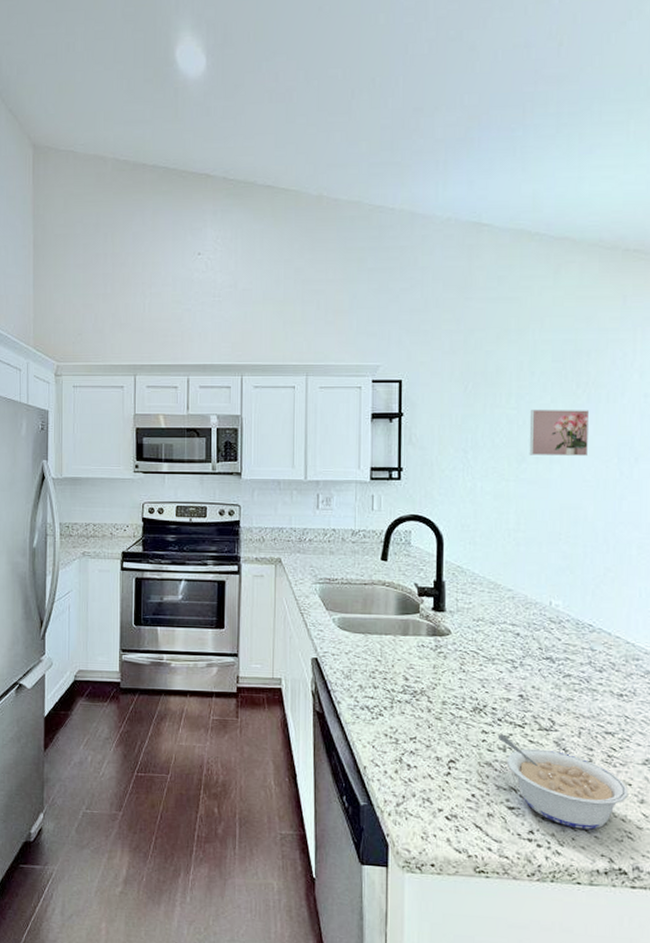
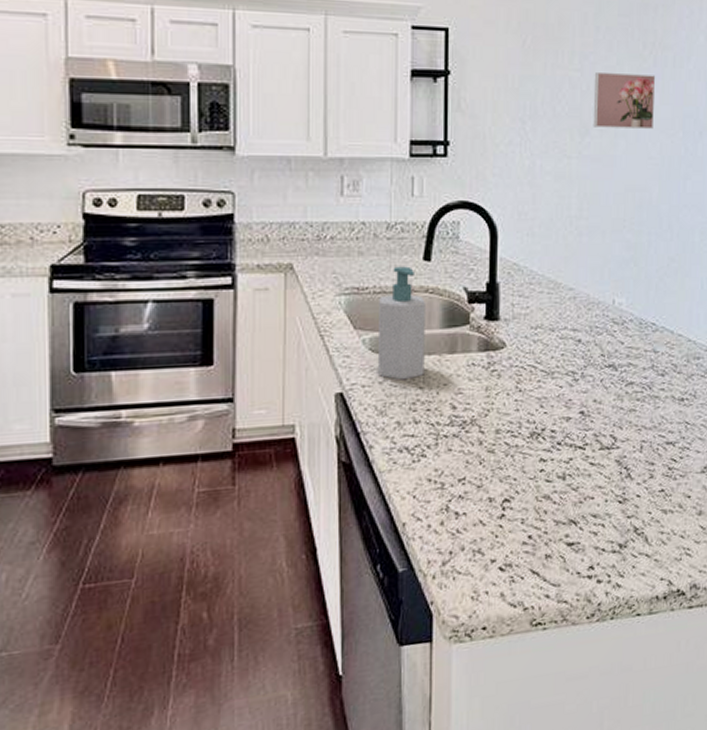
soap bottle: none [345,564,383,653] -> present [378,266,425,380]
legume: present [497,734,629,830] -> none [556,460,688,555]

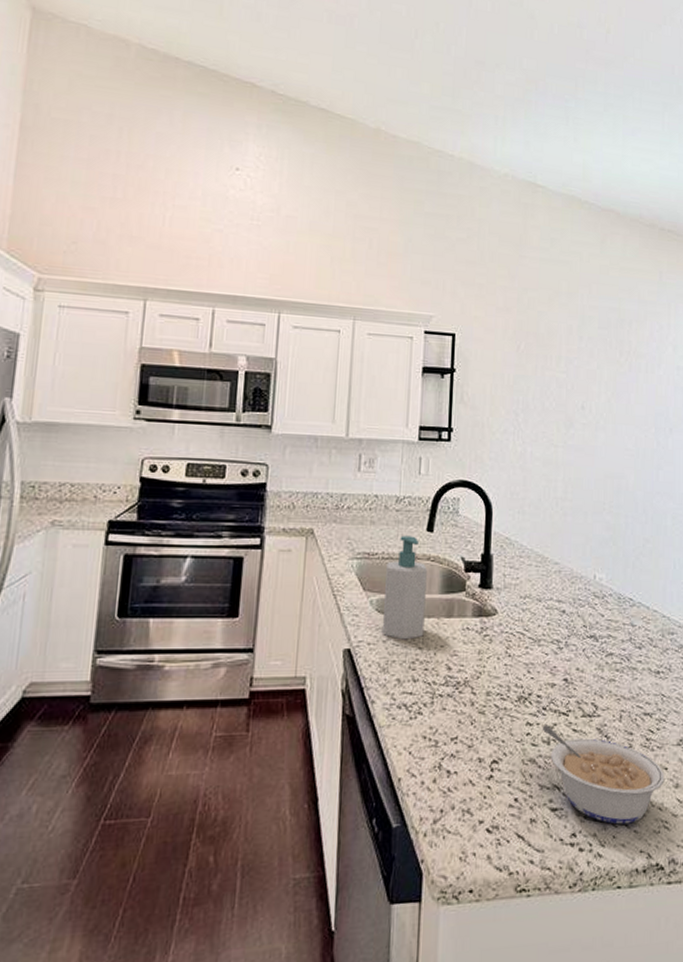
legume: none [556,460,688,555] -> present [542,725,665,825]
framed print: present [593,71,656,129] -> none [576,374,631,424]

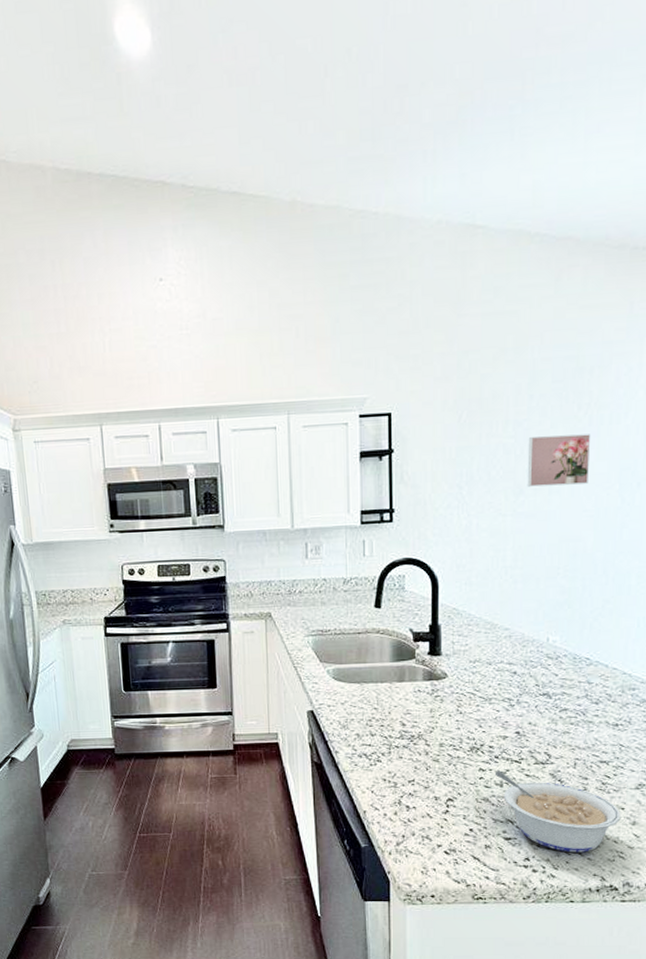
soap bottle: present [383,536,427,640] -> none [339,612,378,702]
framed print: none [576,374,631,424] -> present [527,434,591,487]

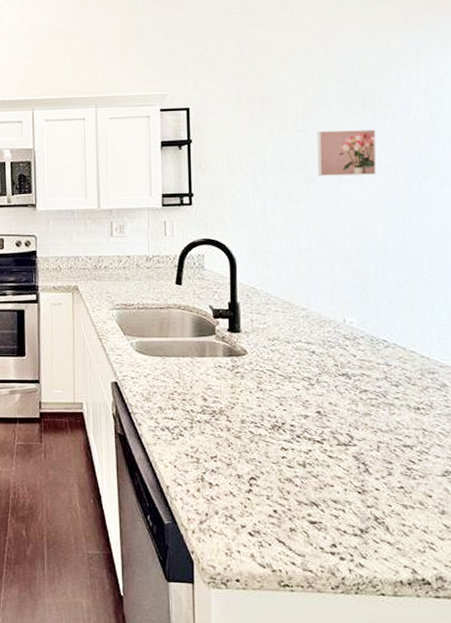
legume: present [494,770,621,853] -> none [297,450,429,541]

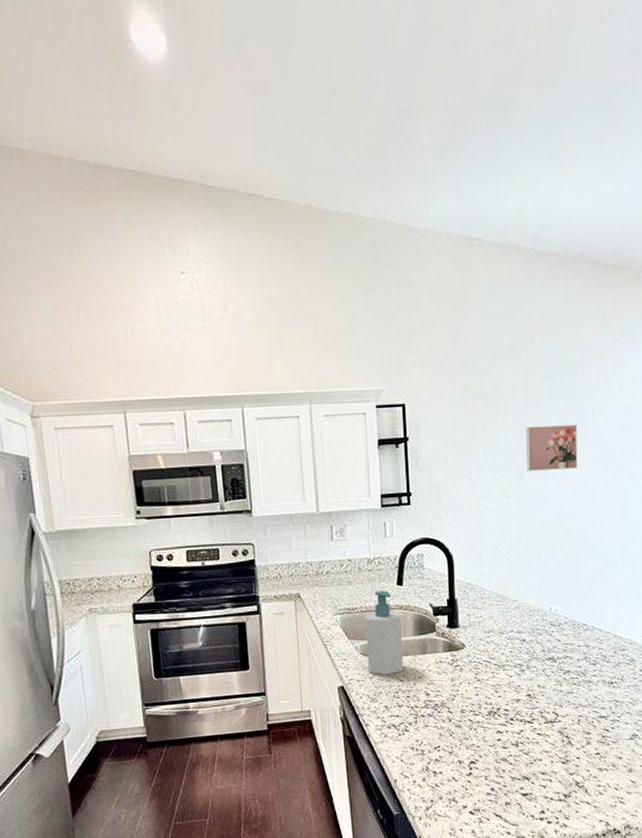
soap bottle: none [142,289,180,375] -> present [365,590,403,676]

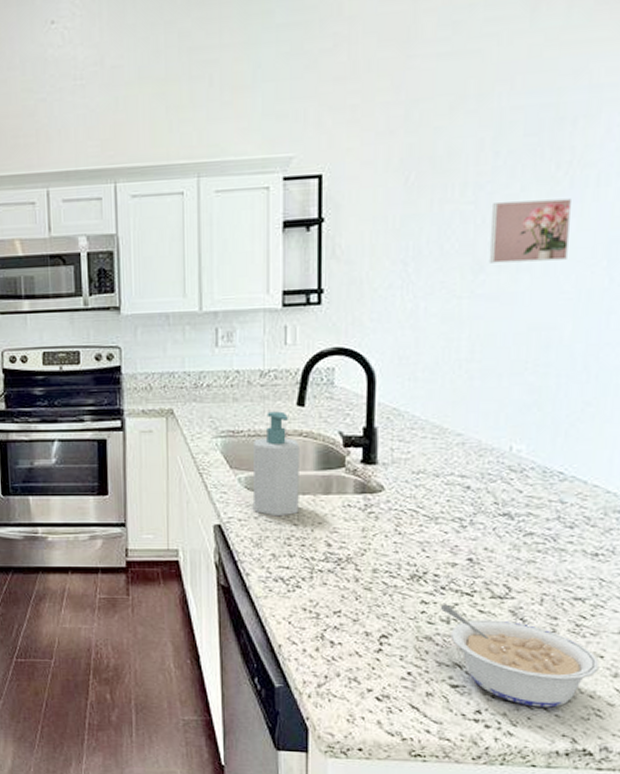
legume: none [510,731,620,803] -> present [440,604,600,708]

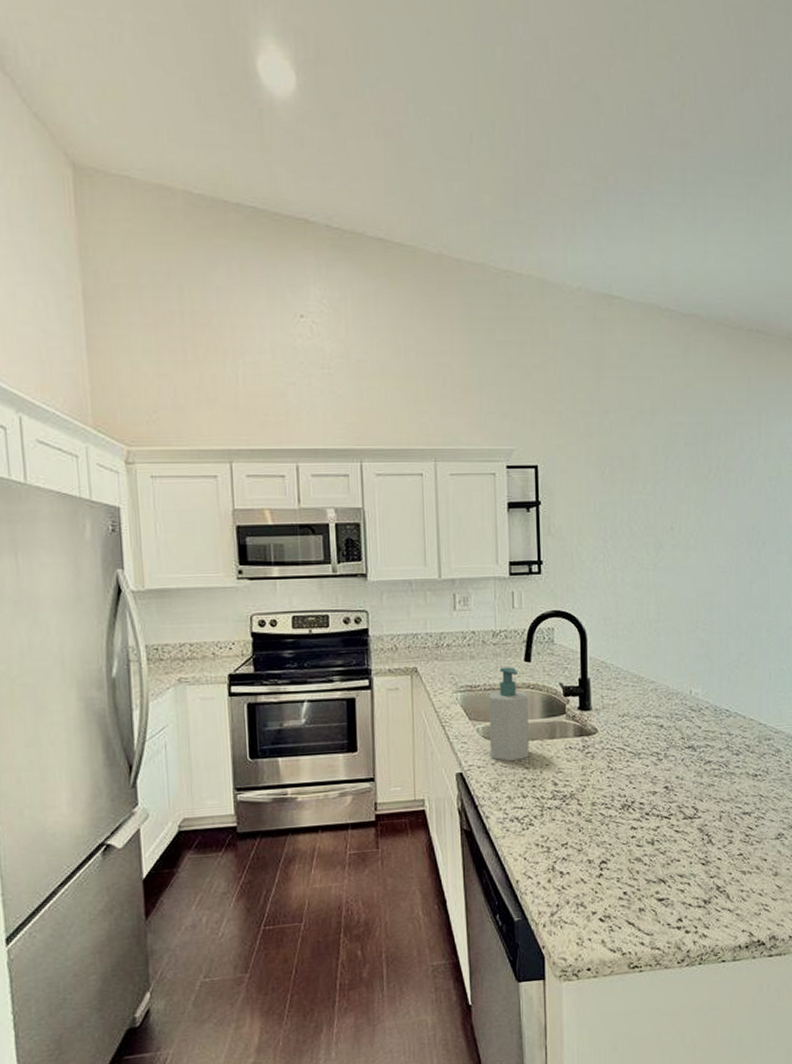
legume: present [440,604,600,708] -> none [646,828,764,910]
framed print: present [488,198,573,263] -> none [665,494,721,543]

